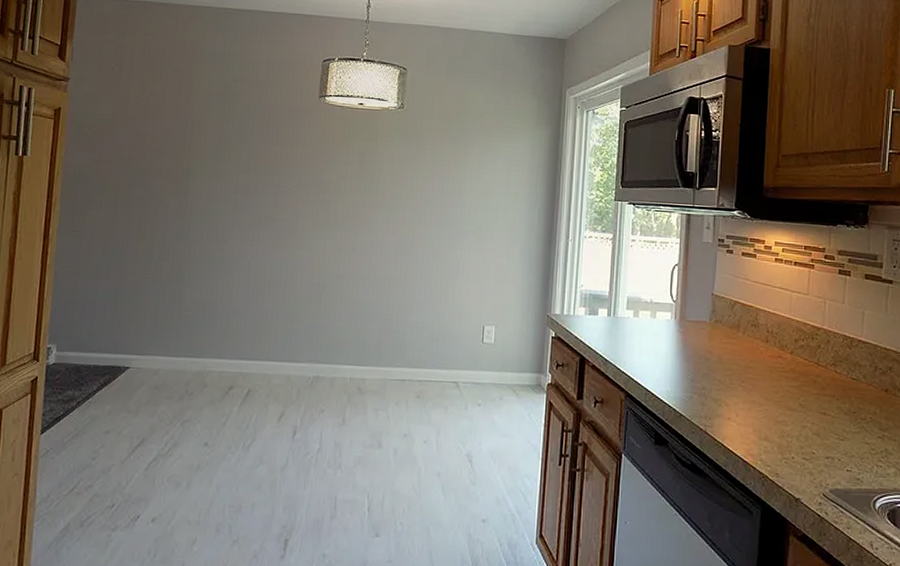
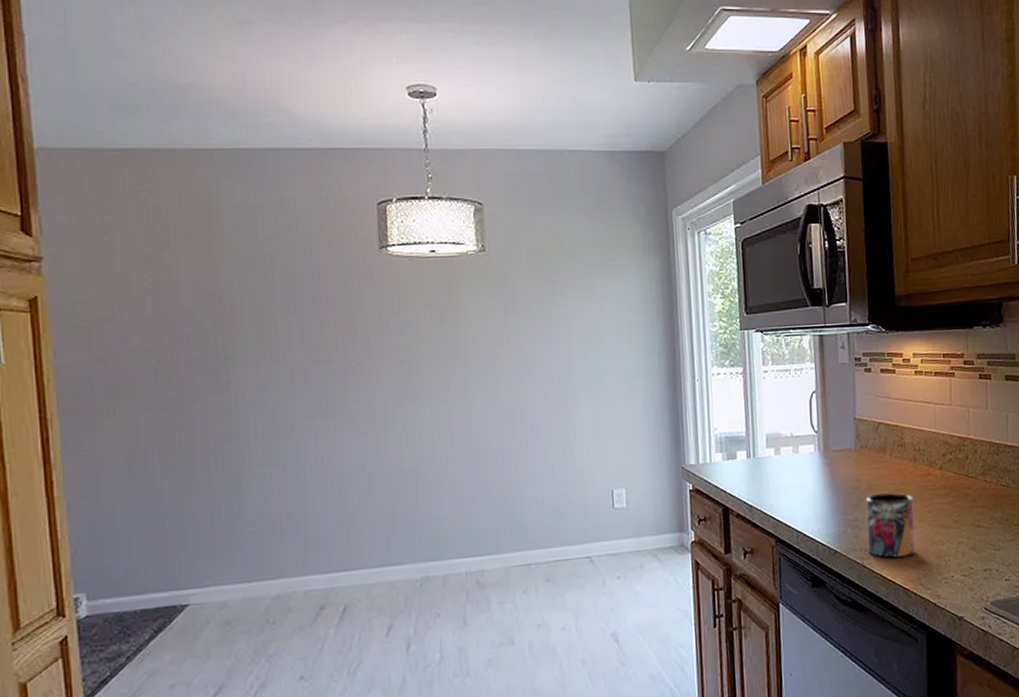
mug: none [712,367,761,432] -> present [865,493,916,559]

